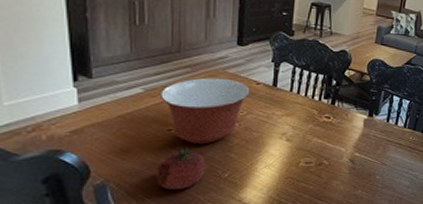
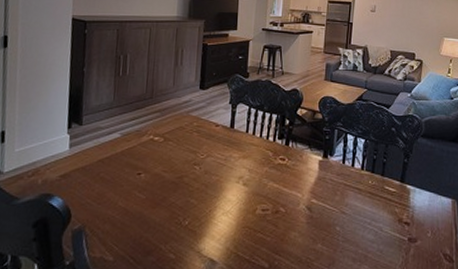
fruit: present [156,146,206,190] -> none [124,191,169,237]
mixing bowl: present [160,77,250,145] -> none [134,121,210,189]

